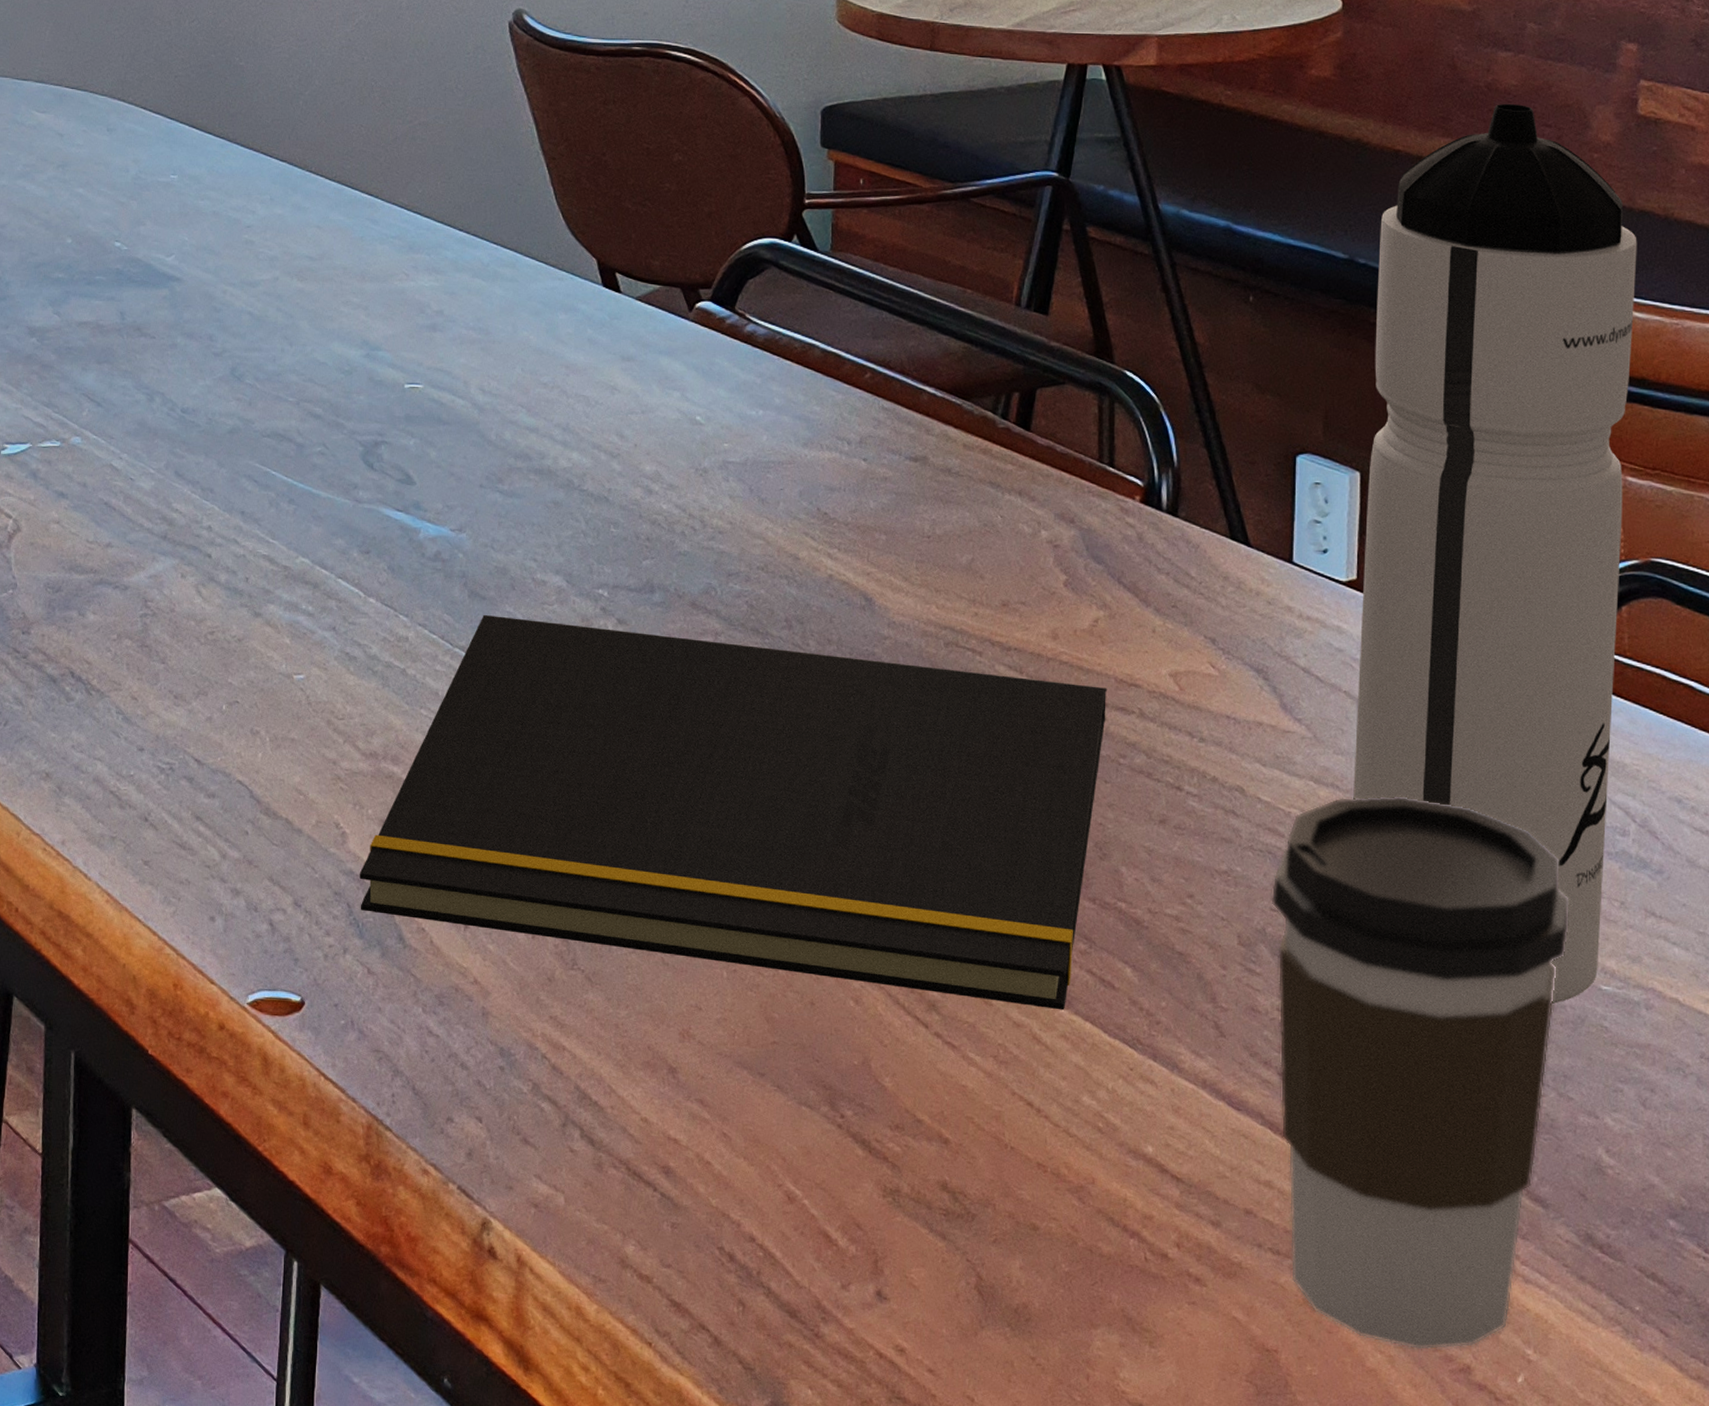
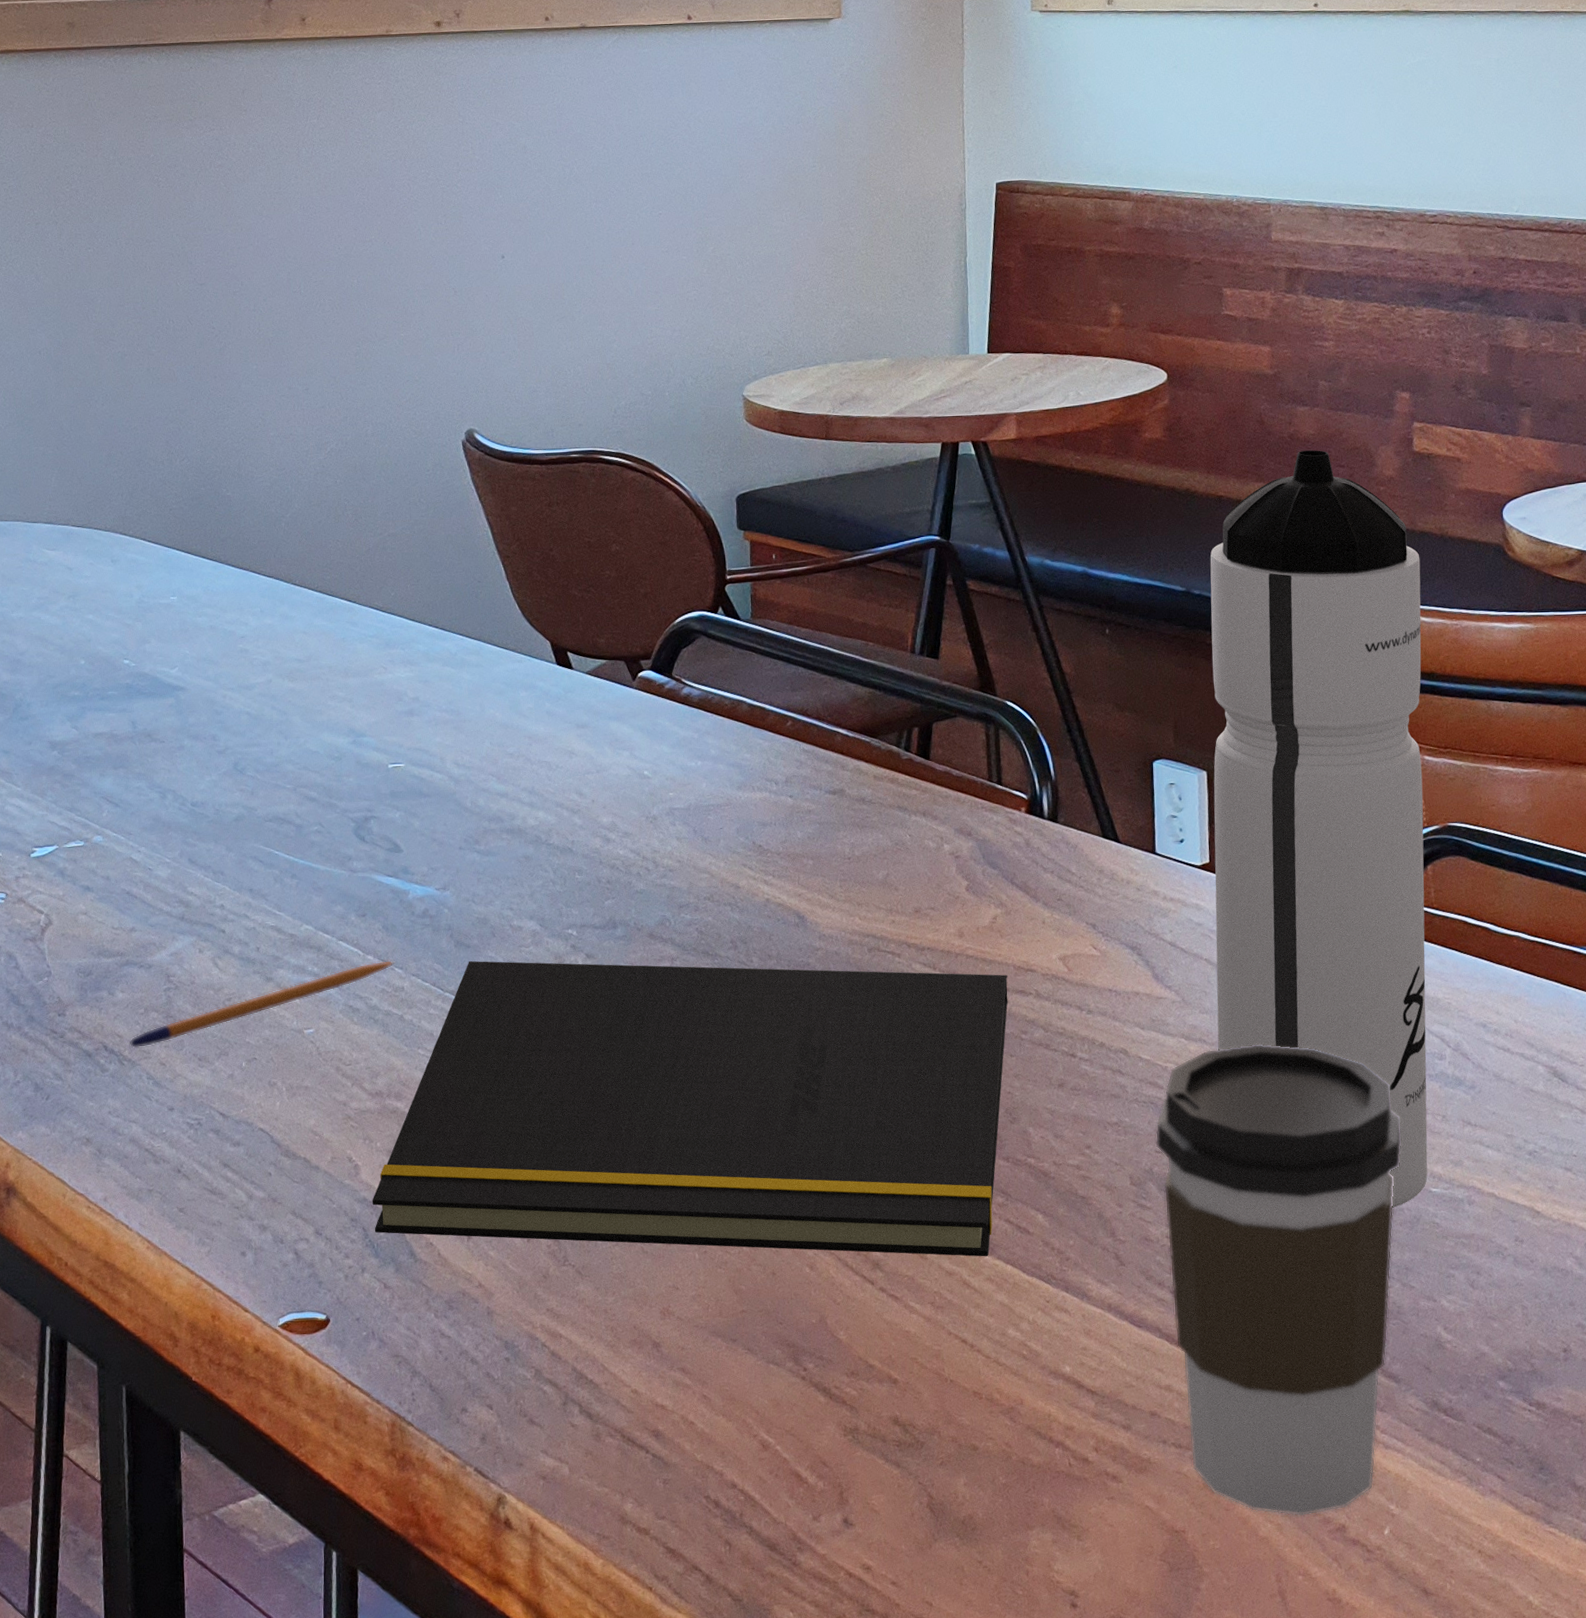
pen: none [98,605,400,678] -> present [129,960,395,1049]

